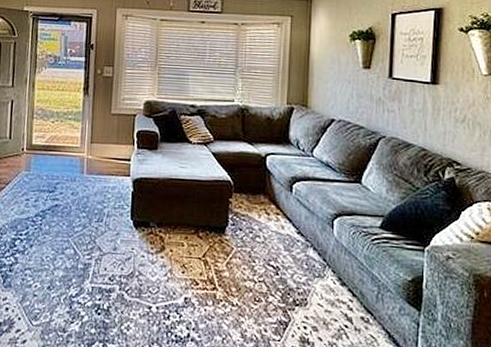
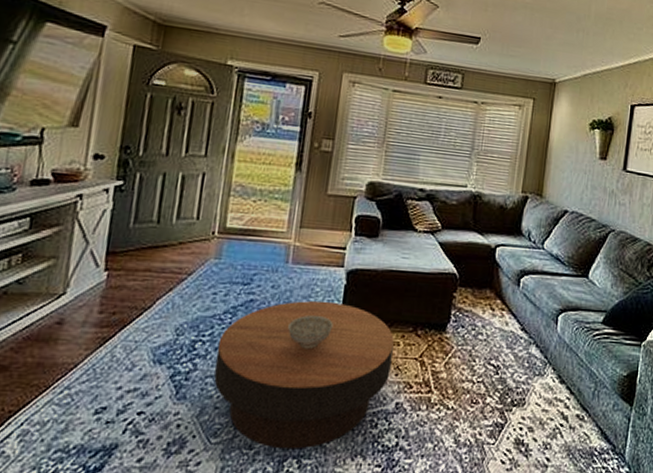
coffee table: none [31,205,179,335] -> present [214,300,394,450]
decorative bowl: none [87,218,125,248] -> present [288,315,333,350]

